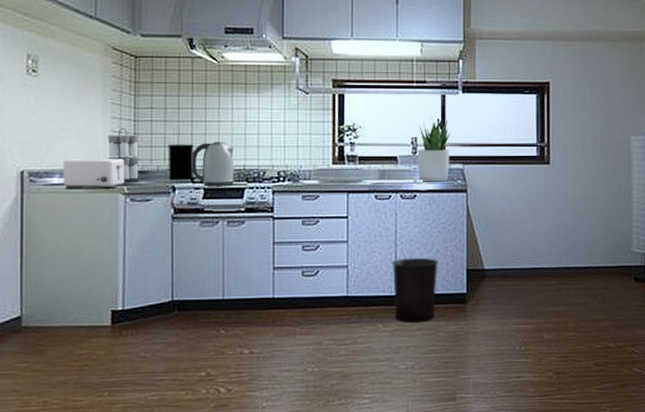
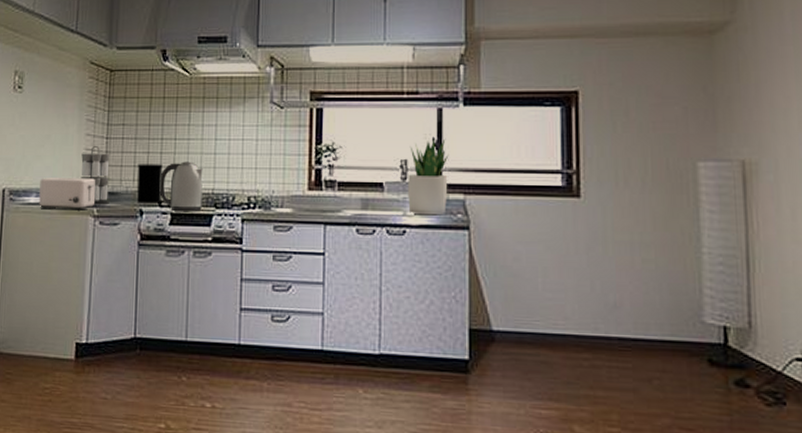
waste bin: present [391,257,439,323] -> none [375,308,434,392]

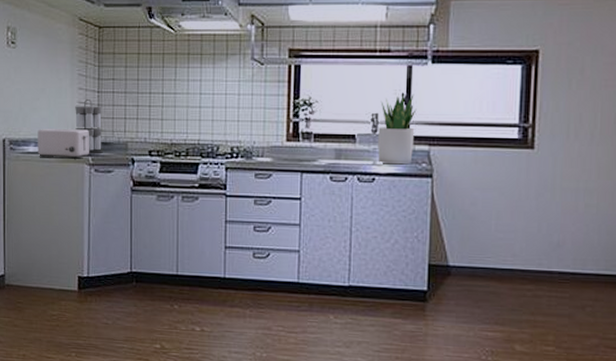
canister: present [136,164,163,205] -> none [128,116,152,154]
kettle: present [159,161,203,212] -> none [149,114,189,161]

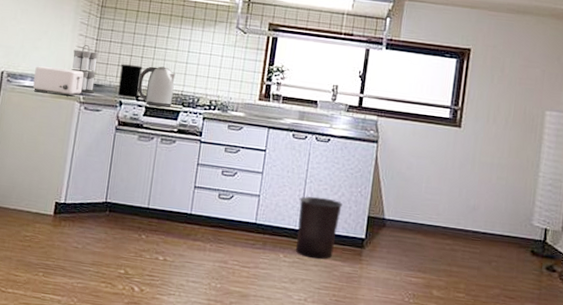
canister: none [128,116,152,154] -> present [117,64,143,99]
kettle: none [149,114,189,161] -> present [138,66,176,108]
waste bin: none [345,246,398,317] -> present [296,196,343,259]
planter: present [378,94,417,165] -> none [334,71,370,131]

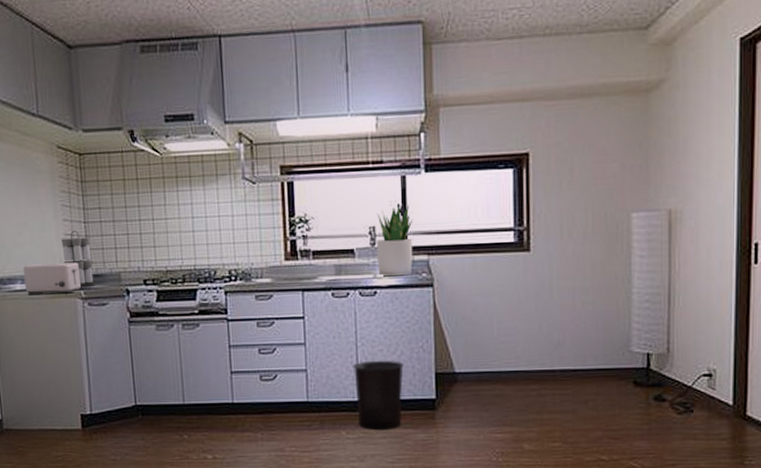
canister: present [117,64,143,99] -> none [118,244,147,284]
kettle: present [138,66,176,108] -> none [142,240,186,289]
planter: none [334,71,370,131] -> present [376,204,413,277]

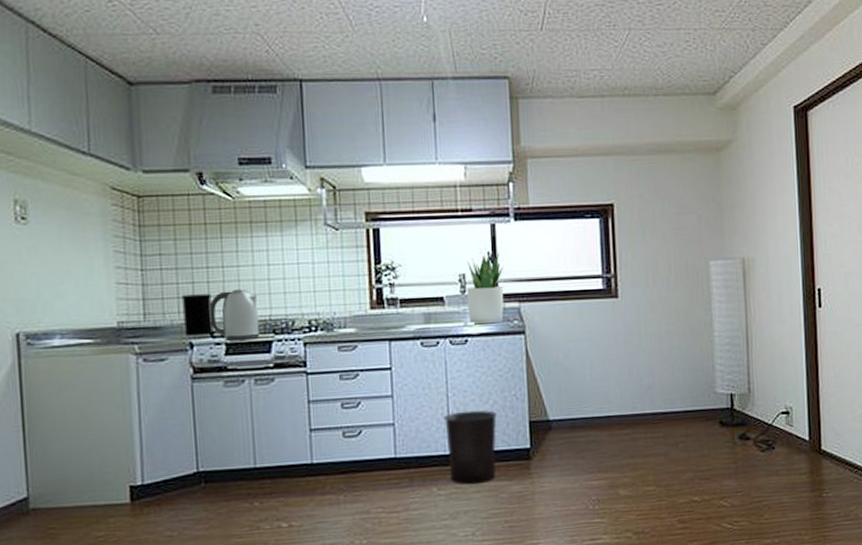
toaster: present [23,262,81,295] -> none [63,314,135,352]
spice rack: present [61,230,95,288] -> none [112,278,153,342]
canister: none [118,244,147,284] -> present [181,293,214,337]
kettle: none [142,240,186,289] -> present [209,289,260,342]

